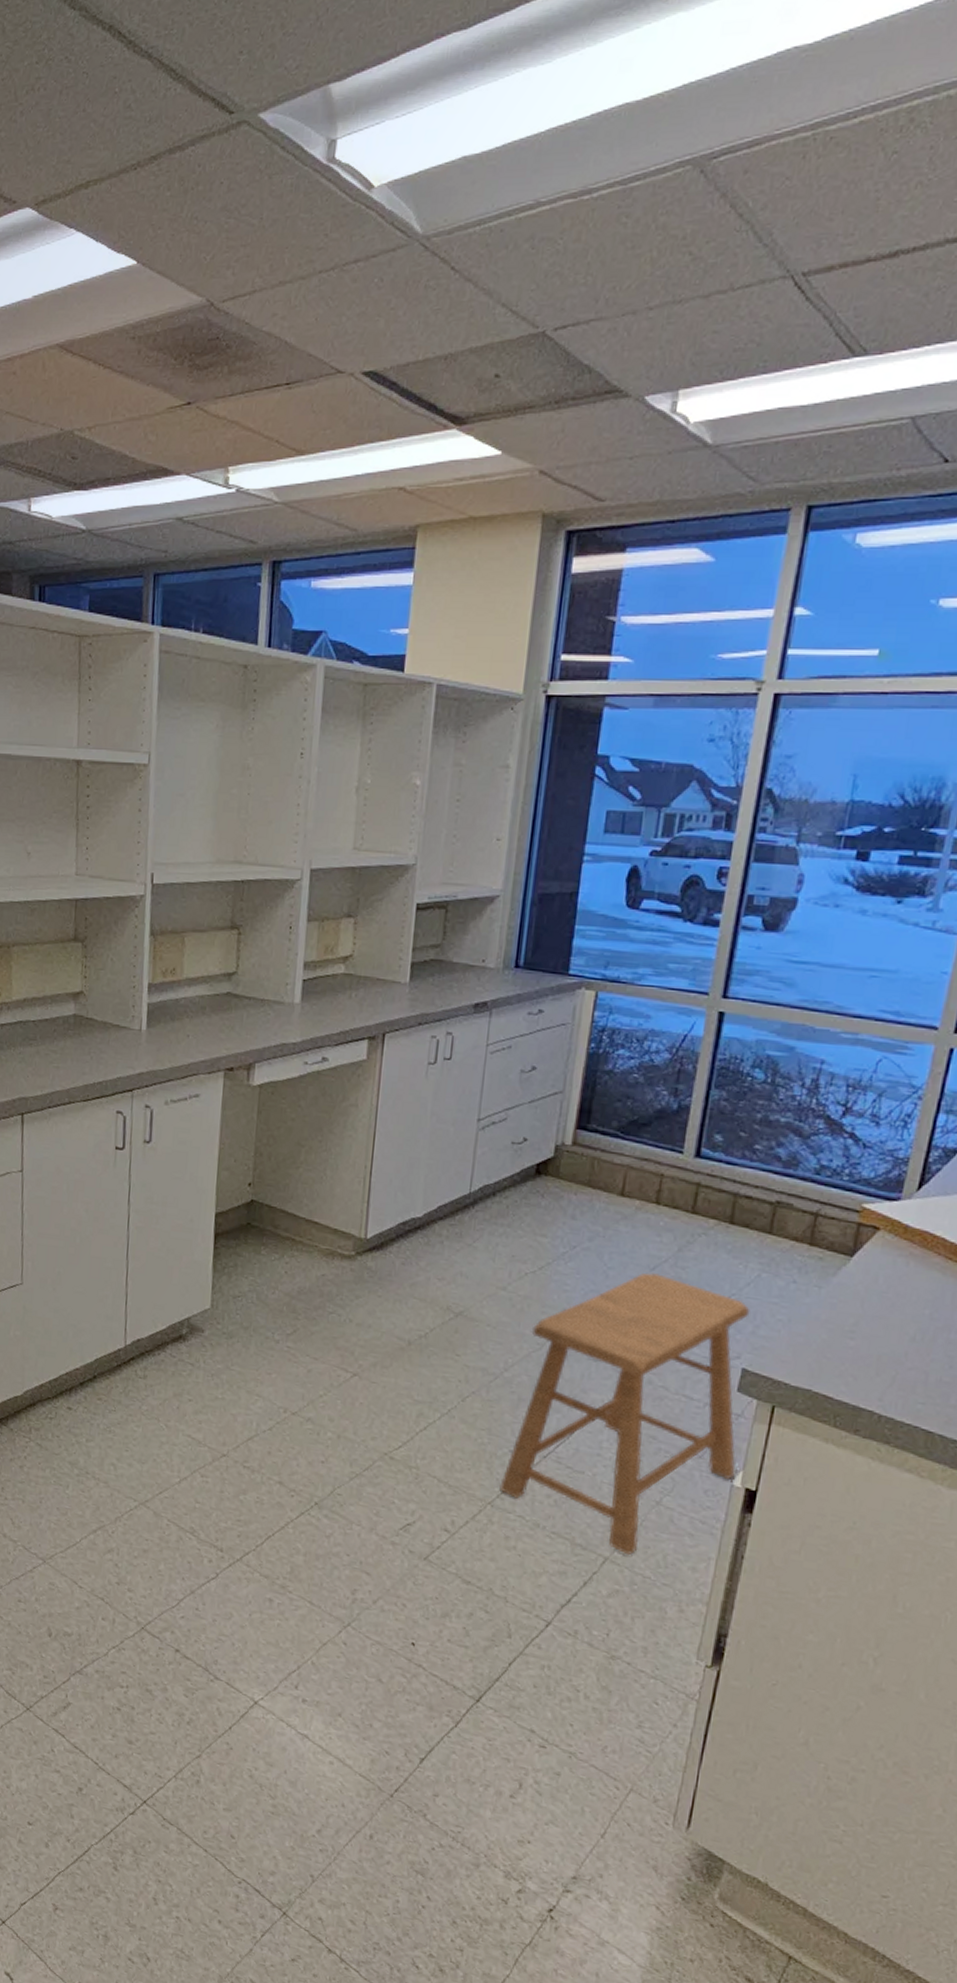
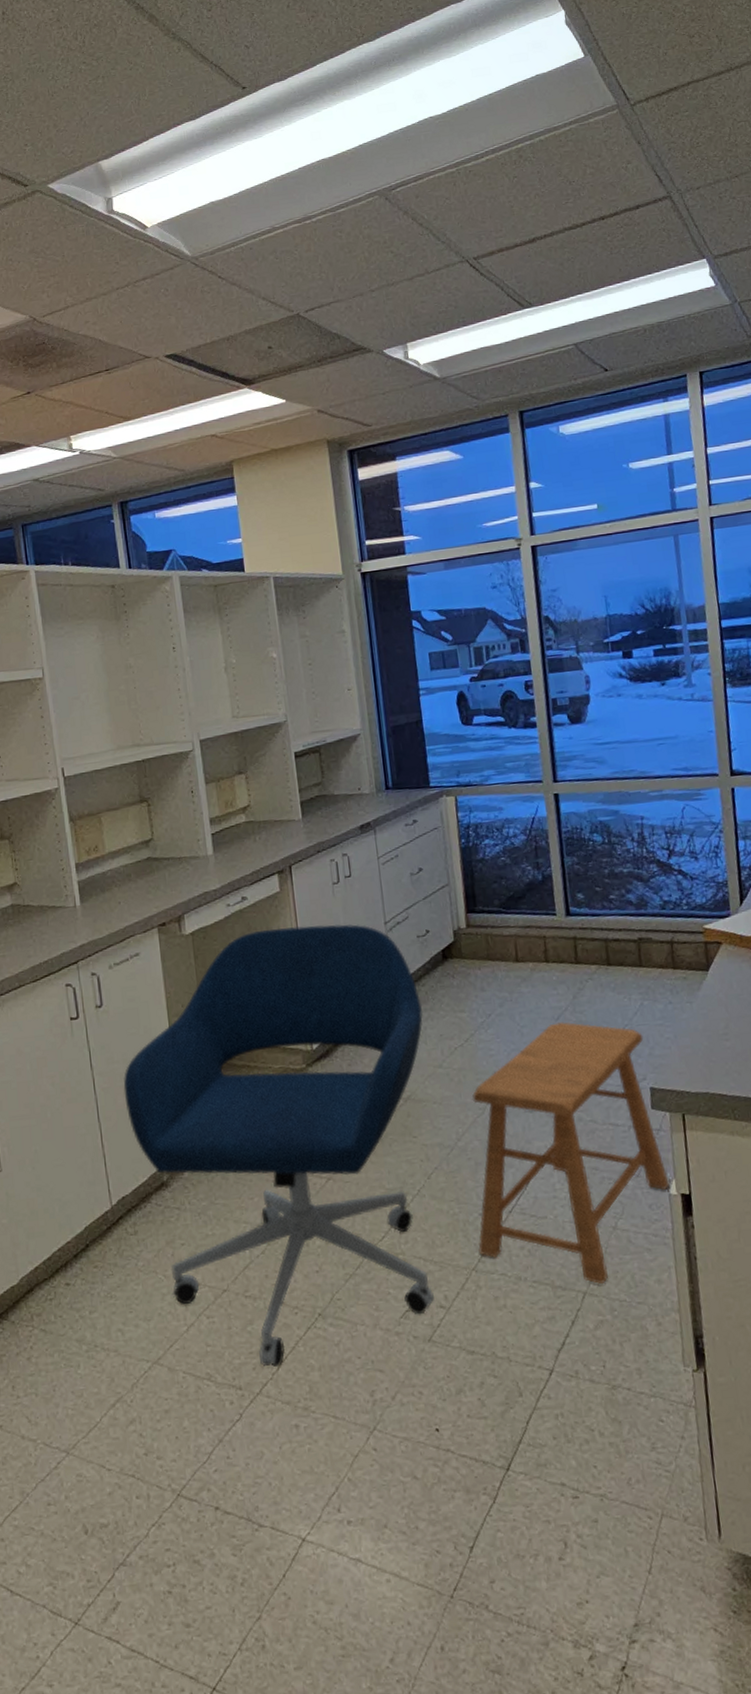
office chair: none [157,1098,500,1541] -> present [123,924,434,1367]

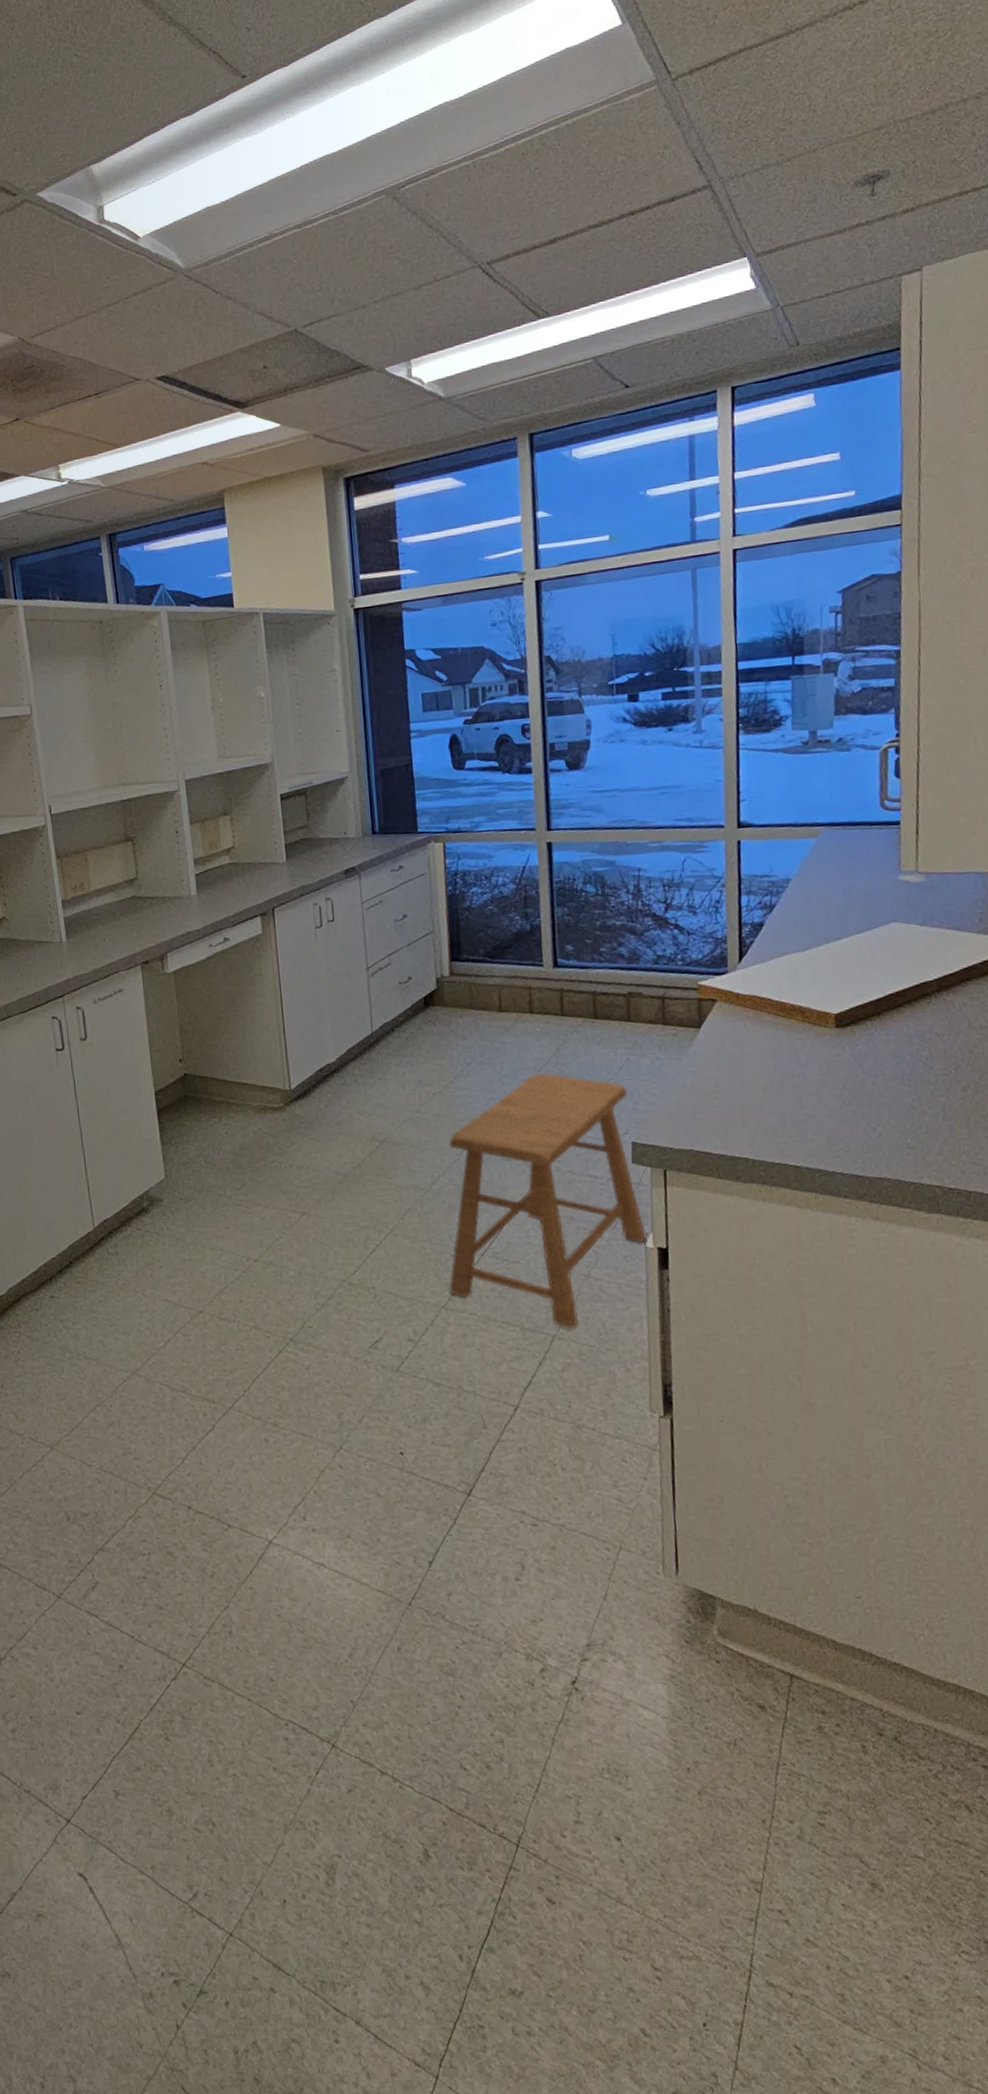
office chair: present [123,924,434,1367] -> none [106,968,403,1384]

